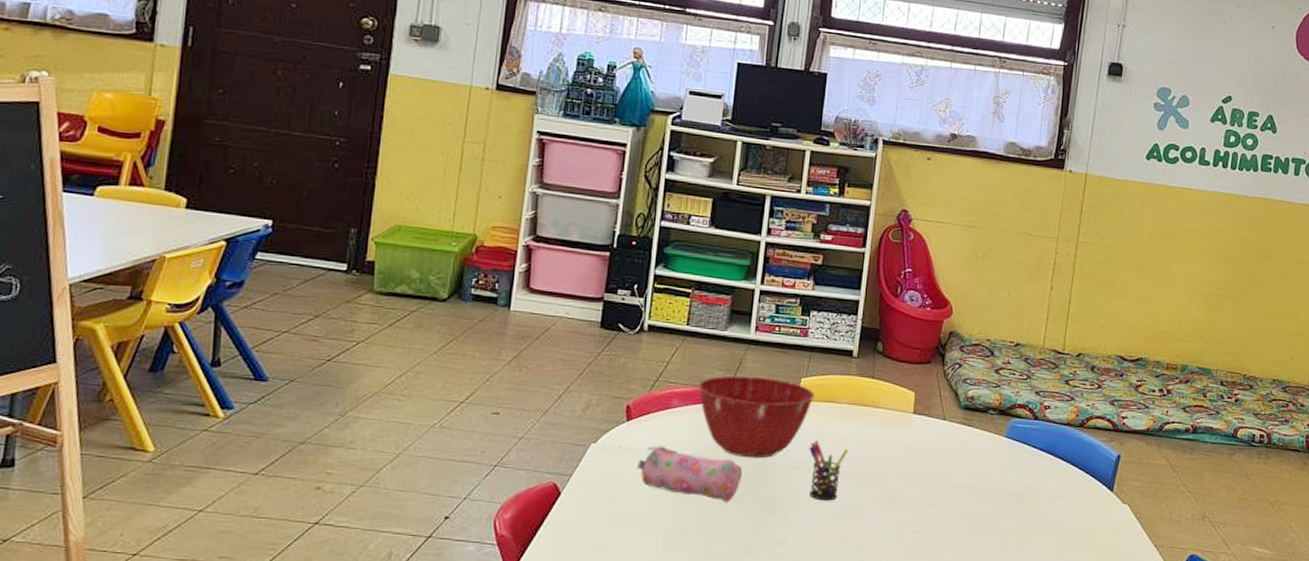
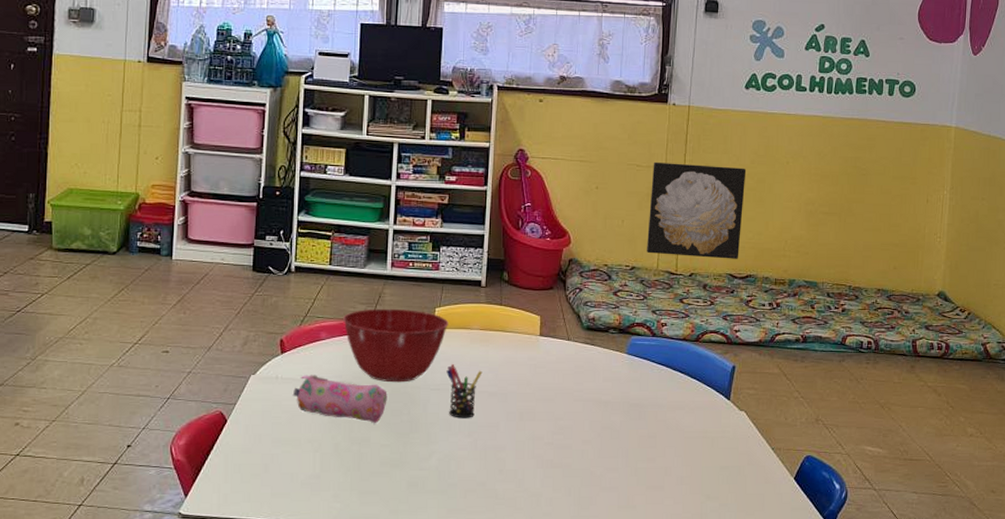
wall art: none [1033,231,1143,340] -> present [647,161,747,259]

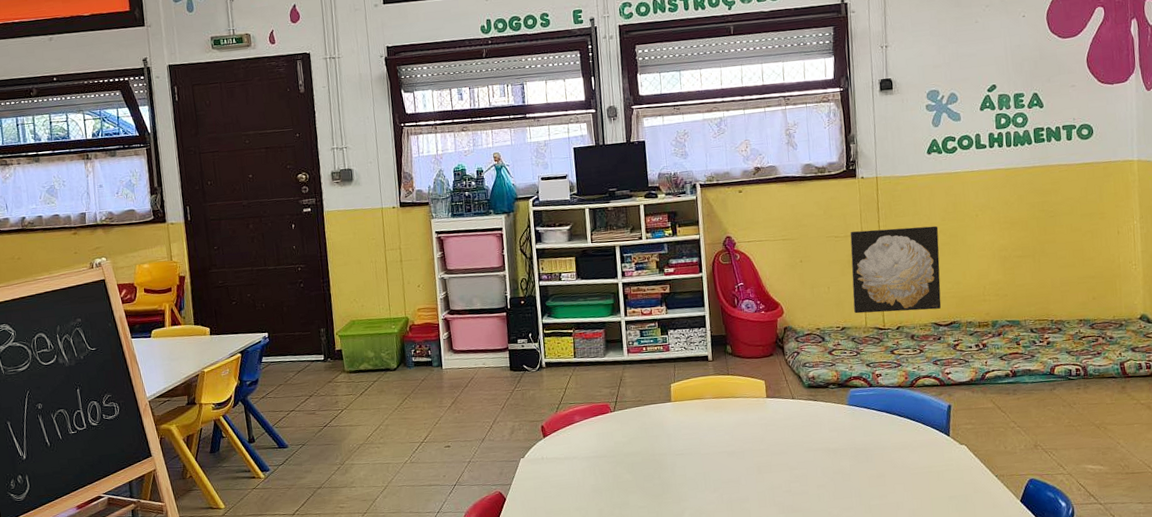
pencil case: present [292,375,387,424] -> none [557,452,639,490]
mixing bowl: present [342,308,449,383] -> none [591,388,684,453]
pen holder: present [446,364,483,418] -> none [687,431,720,477]

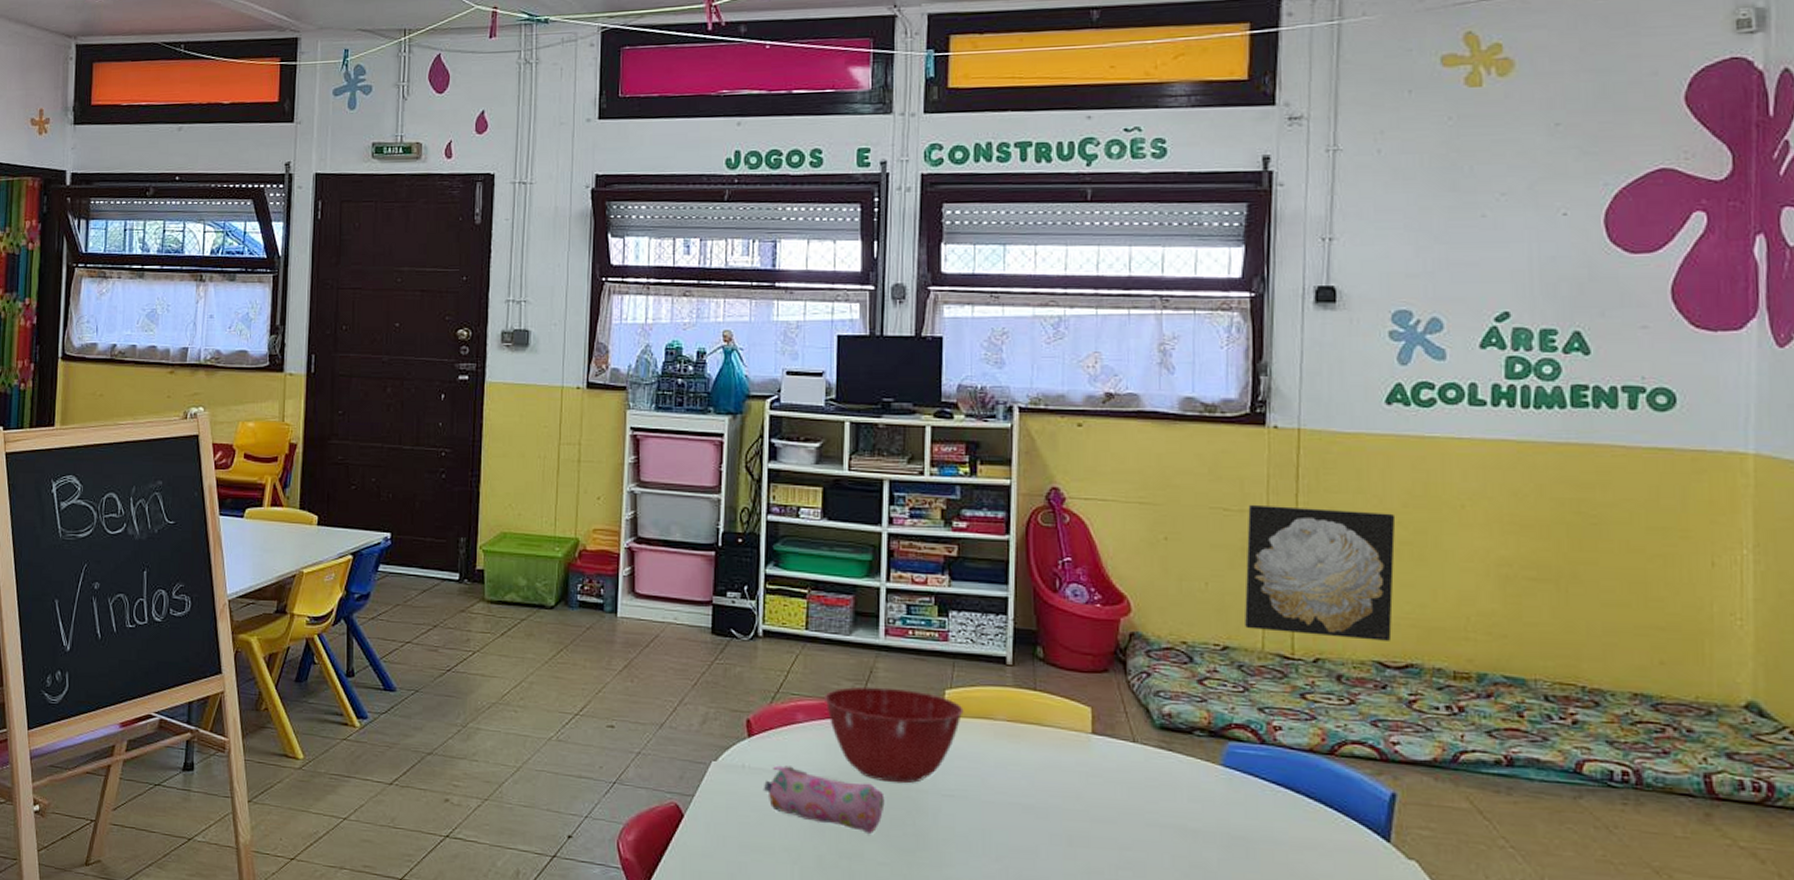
pencil case: none [557,452,639,490] -> present [763,765,885,835]
mixing bowl: none [591,388,684,453] -> present [823,686,964,784]

